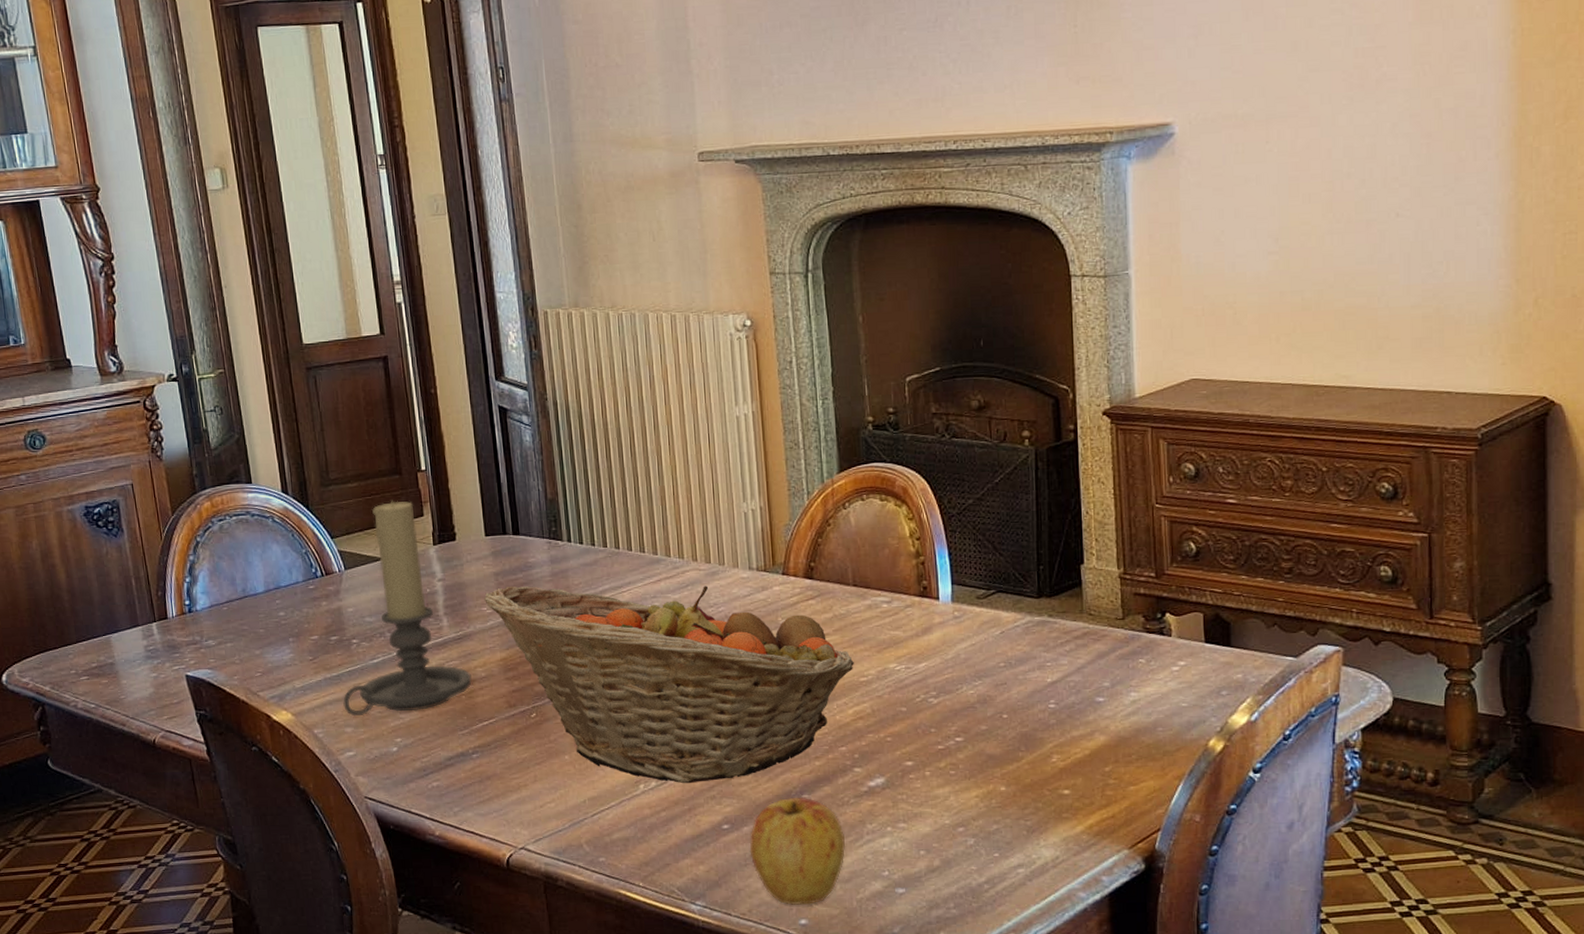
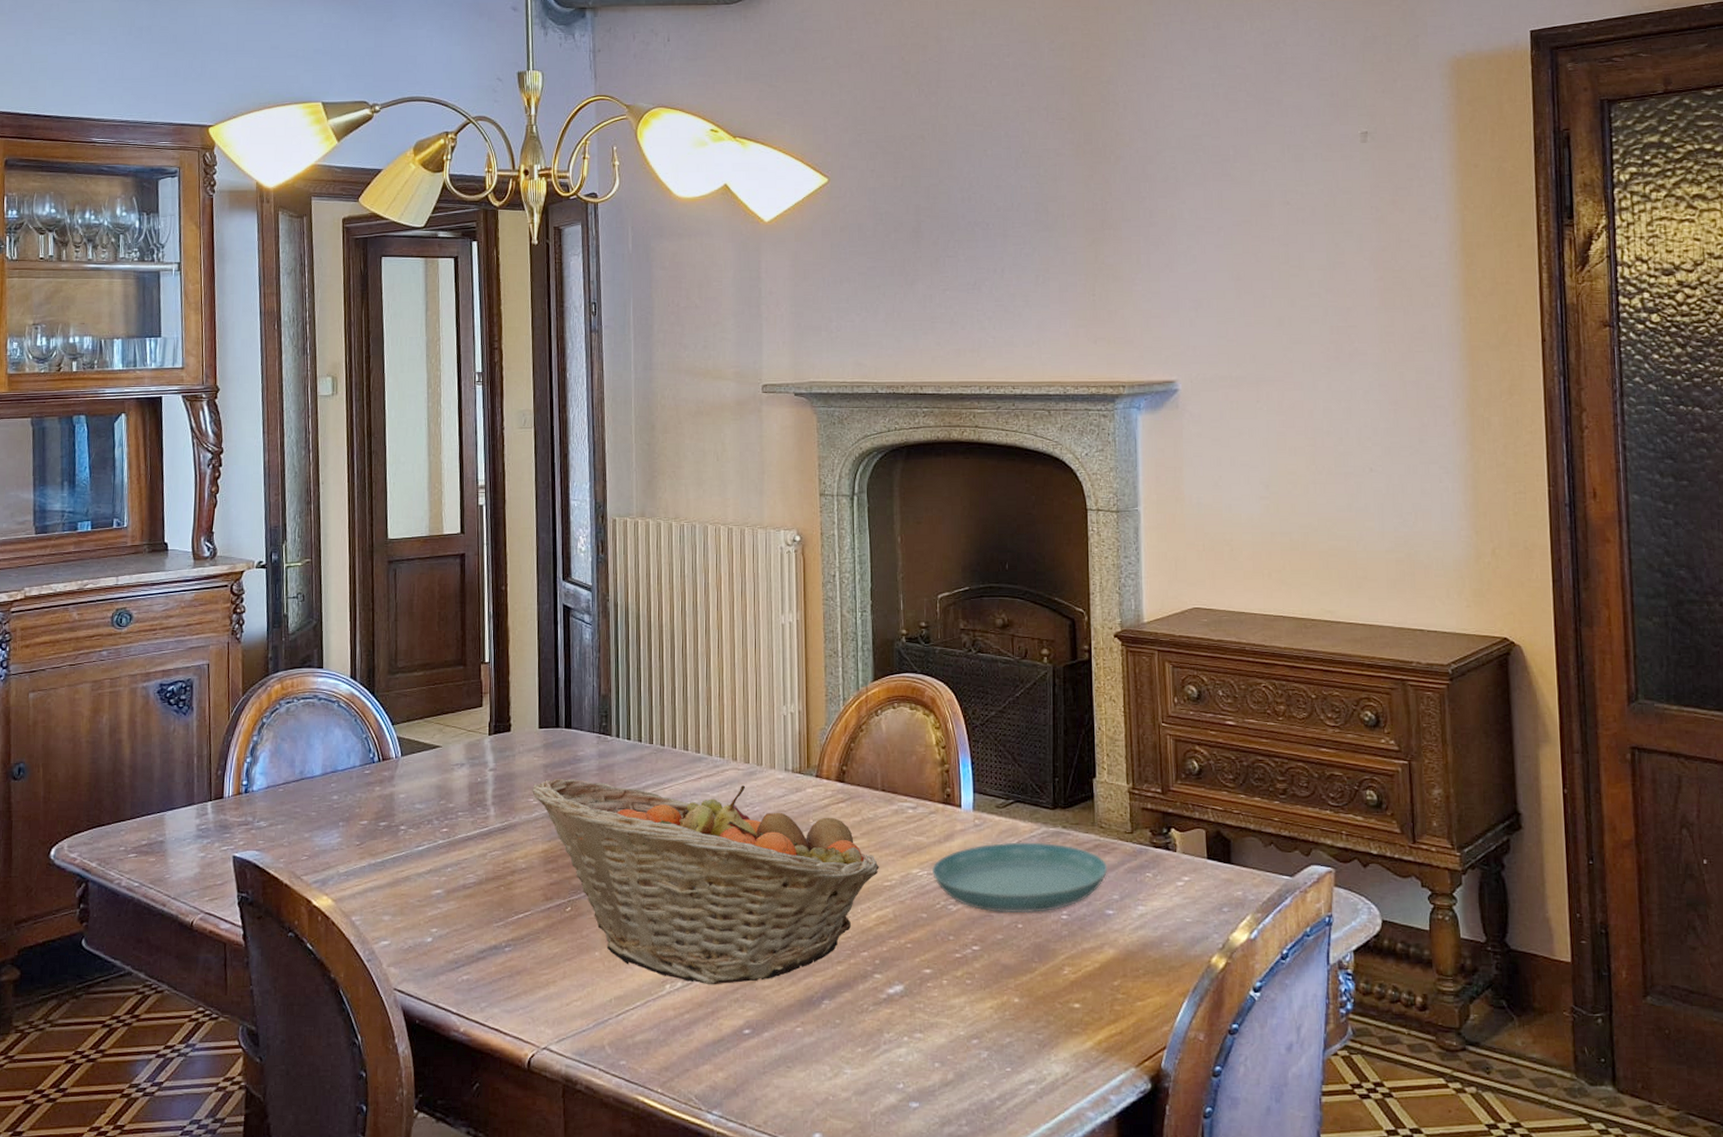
candle holder: present [343,500,472,717] -> none [384,689,512,905]
apple: present [749,798,846,905] -> none [769,1003,863,1117]
saucer: none [909,632,1098,705] -> present [931,842,1108,914]

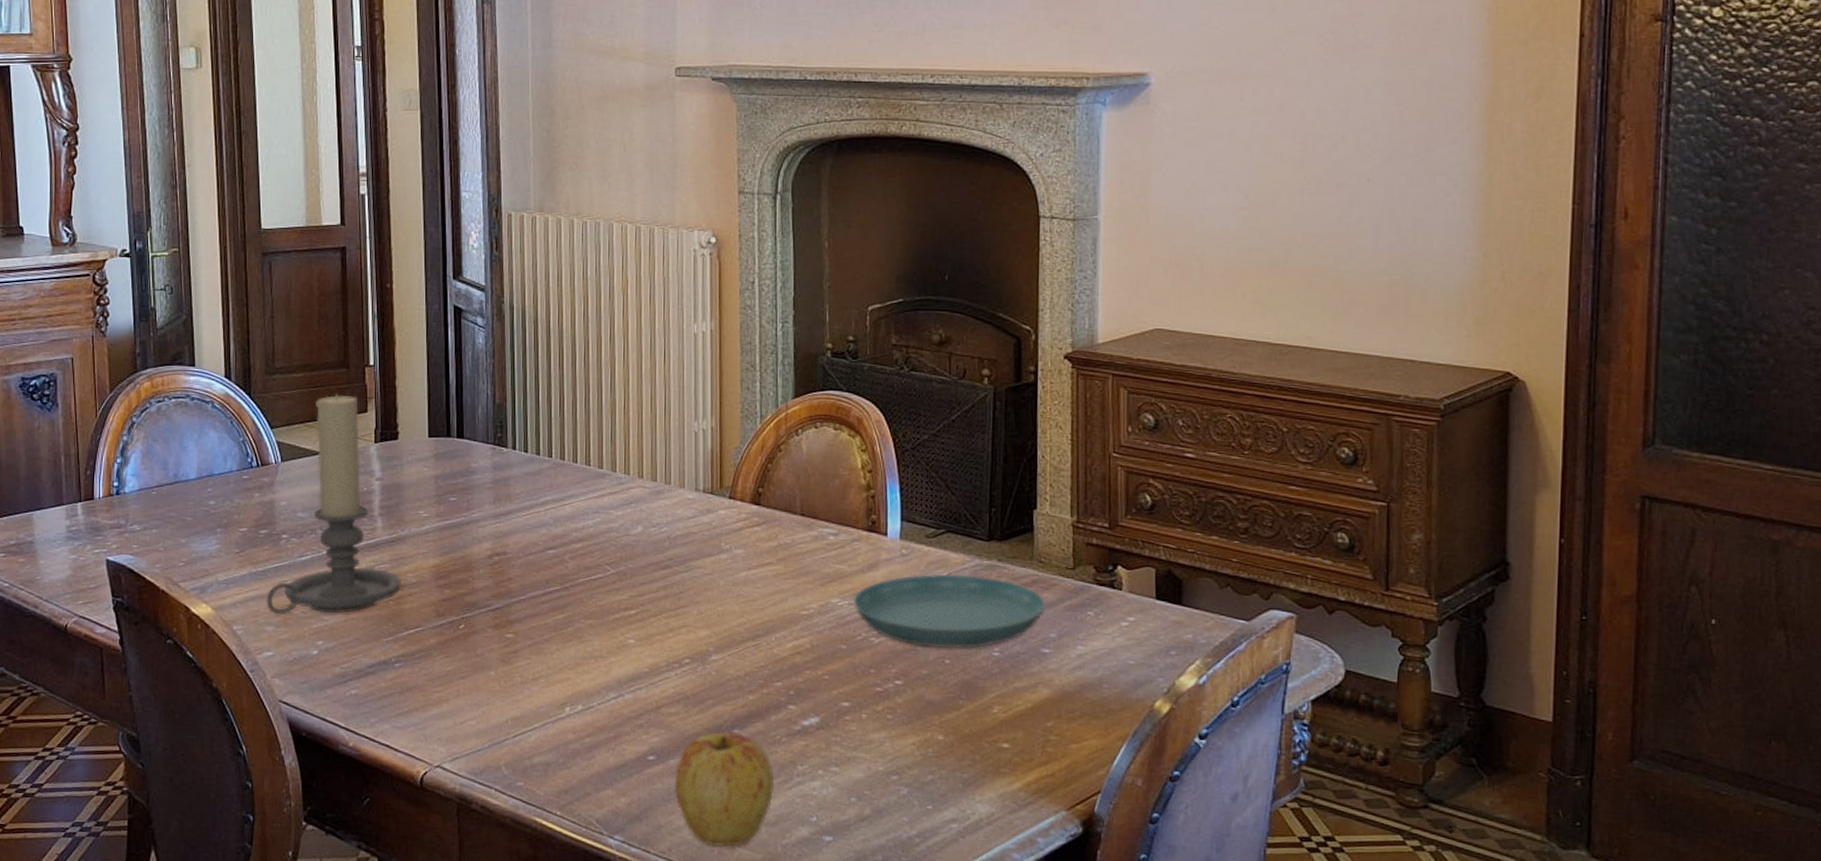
candle holder: none [384,689,512,905] -> present [266,393,401,615]
fruit basket: present [532,778,879,985] -> none [422,490,796,710]
apple: none [769,1003,863,1117] -> present [674,732,775,847]

